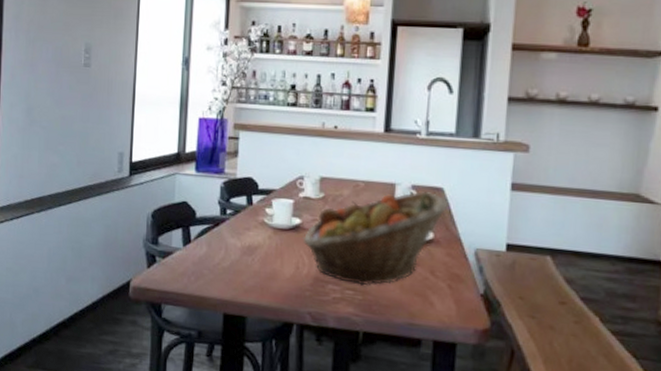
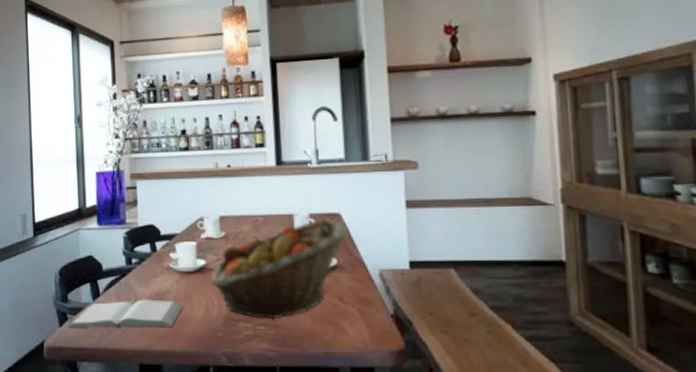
book: none [155,249,274,282] -> present [67,299,184,328]

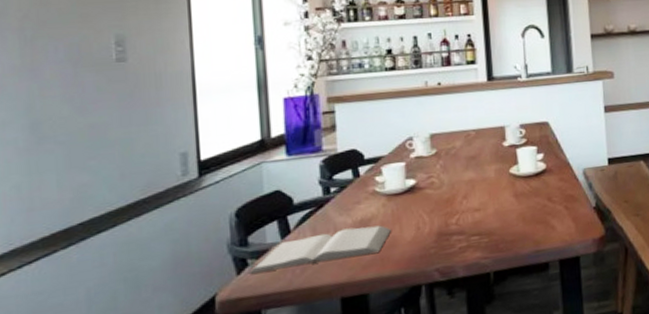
fruit basket: present [209,218,349,320] -> none [420,127,556,230]

